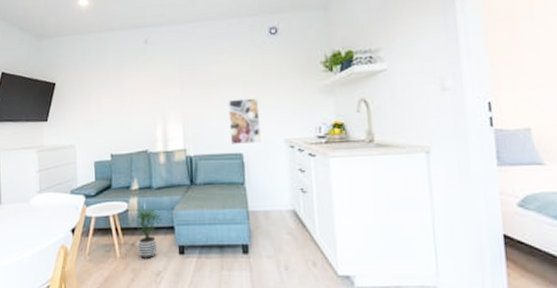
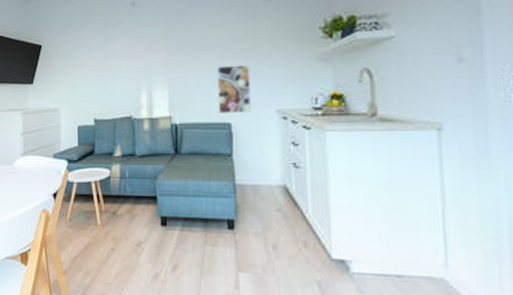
potted plant: present [131,208,163,259] -> none [113,176,146,228]

